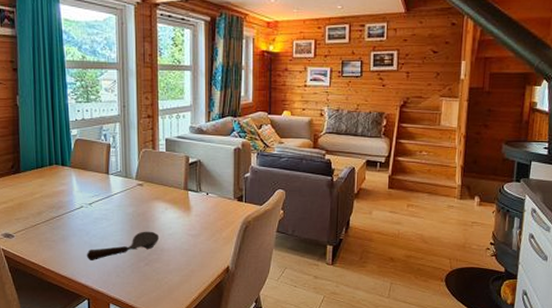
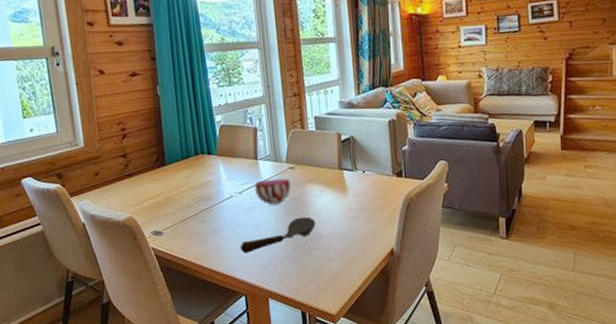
decorative bowl: none [104,193,138,218] -> present [254,178,291,205]

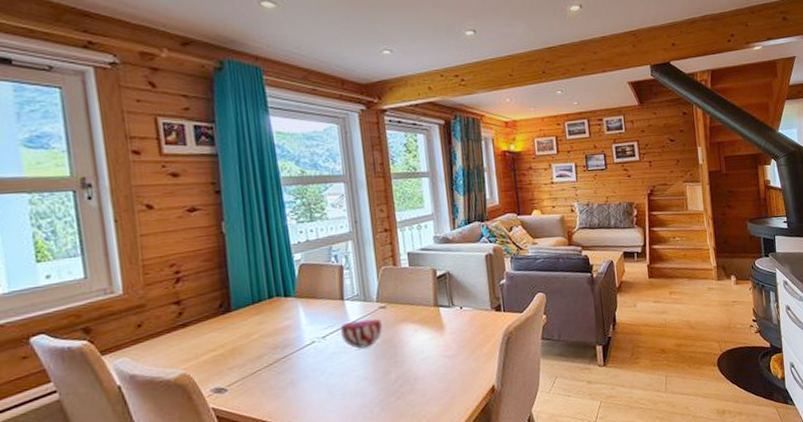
spoon: present [240,216,316,254] -> none [323,358,411,406]

